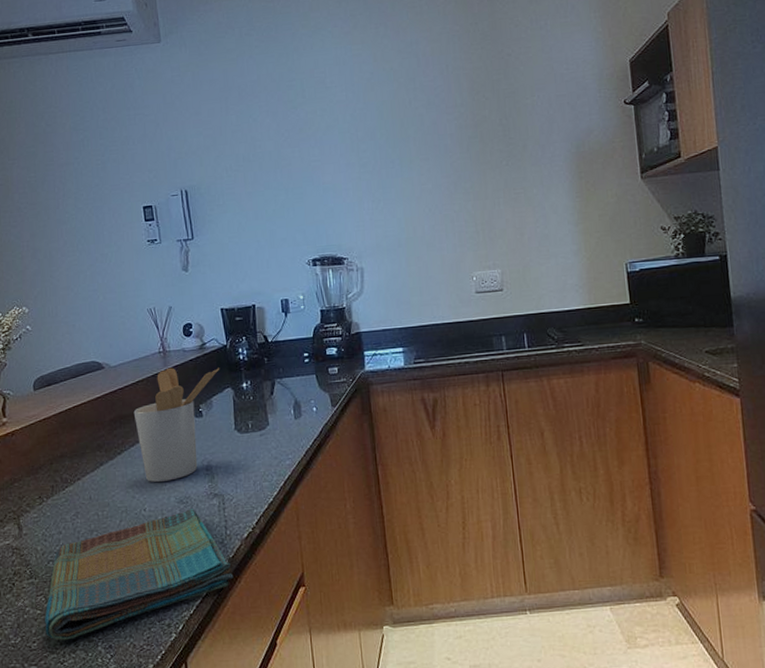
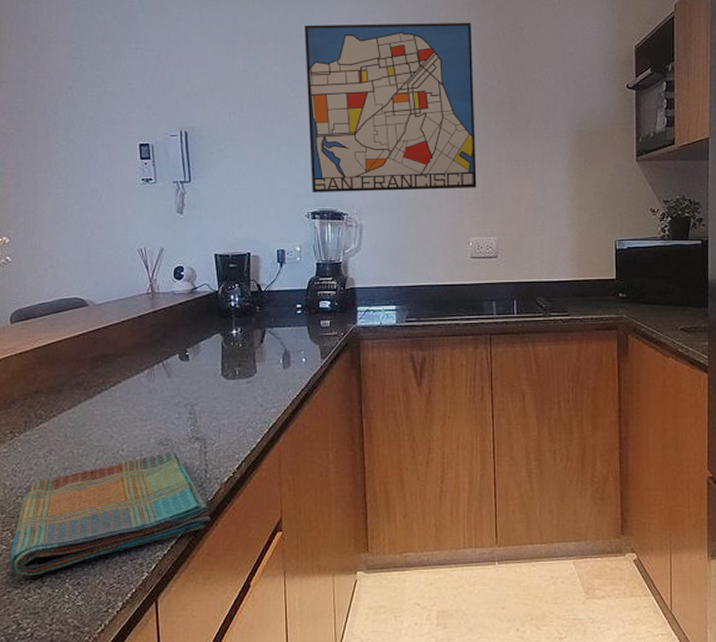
utensil holder: present [133,367,219,482] -> none [116,309,209,423]
wall art: none [293,54,476,240] -> present [305,22,477,193]

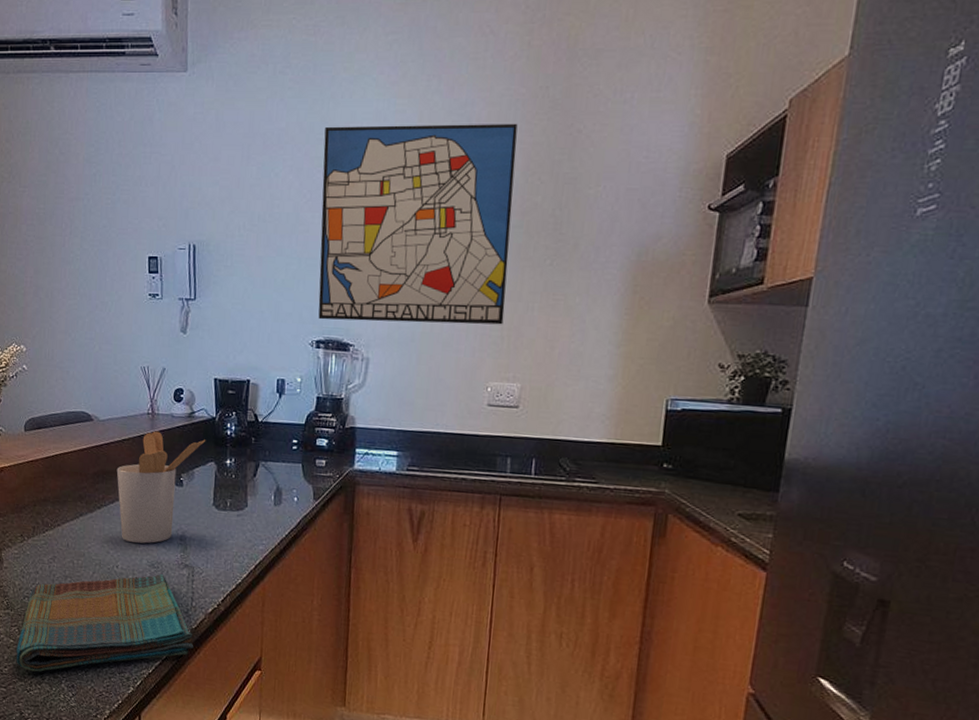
utensil holder: none [116,309,209,423] -> present [116,431,205,544]

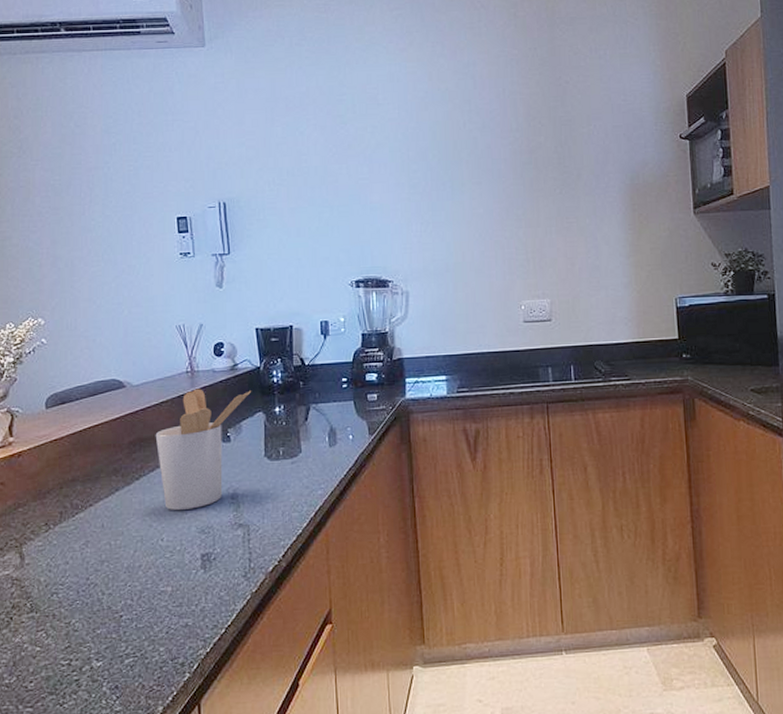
dish towel: present [15,574,194,672] -> none [43,539,256,680]
wall art: present [318,123,518,325] -> none [344,78,527,261]

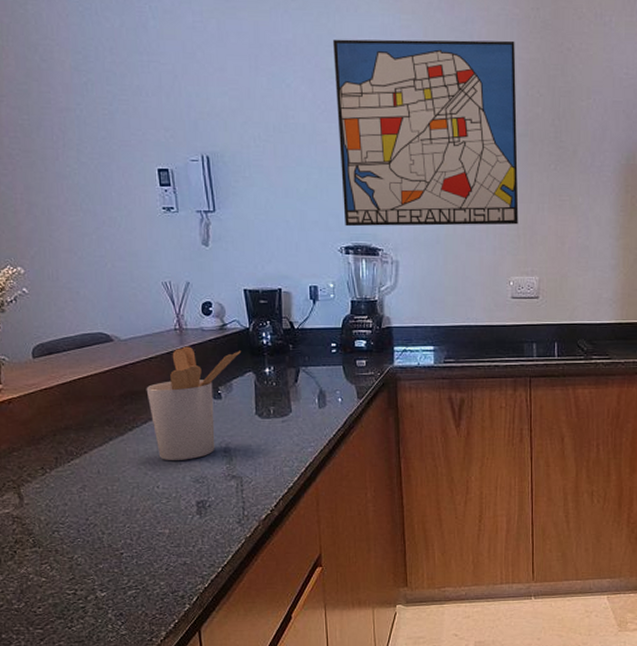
wall art: none [344,78,527,261] -> present [333,39,519,227]

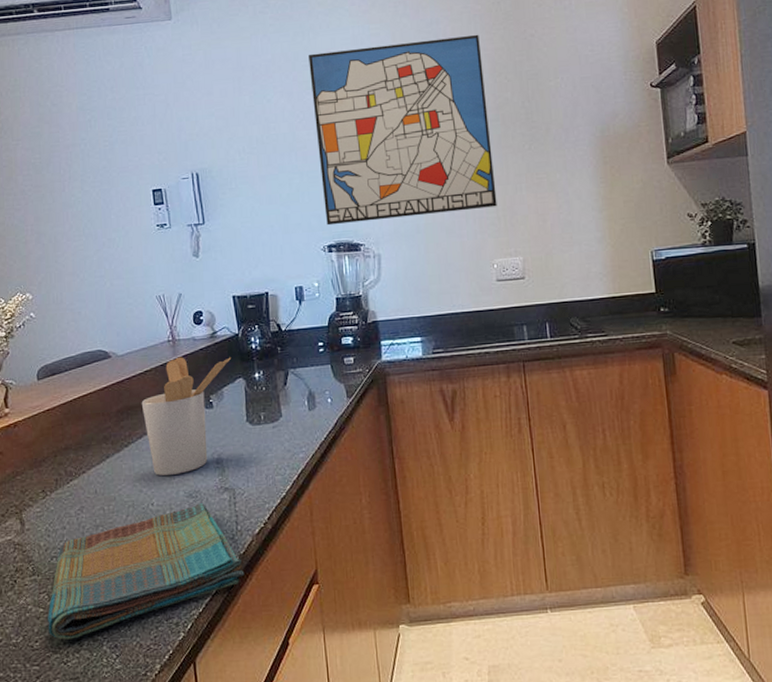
dish towel: none [49,489,250,607] -> present [47,503,245,640]

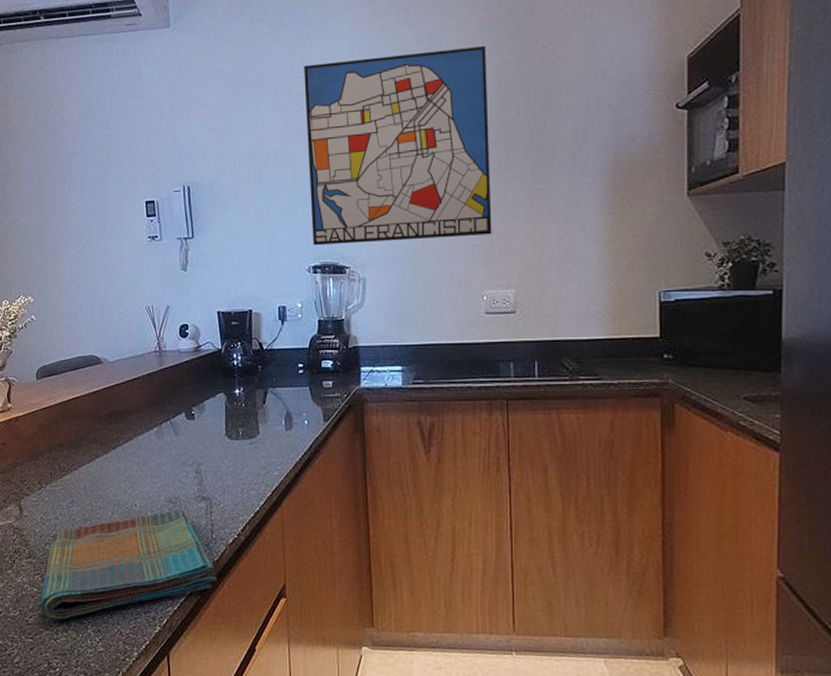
utensil holder: present [141,357,230,476] -> none [128,368,213,480]

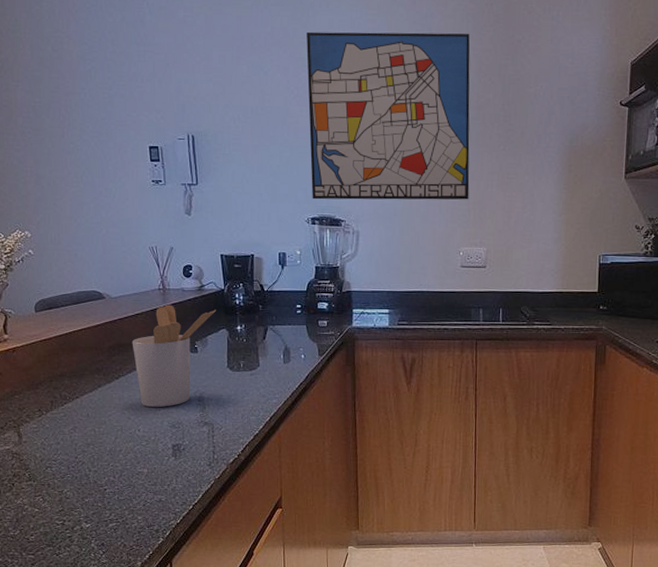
dish towel: present [40,509,217,620] -> none [41,433,218,536]
utensil holder: none [128,368,213,480] -> present [132,304,216,407]

